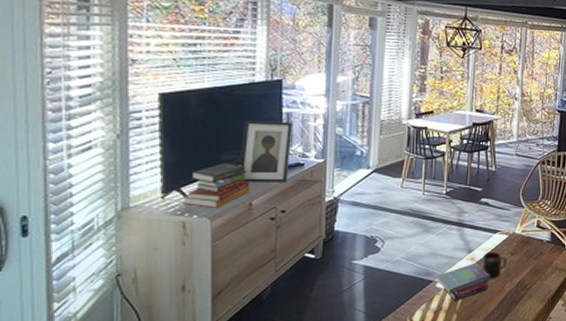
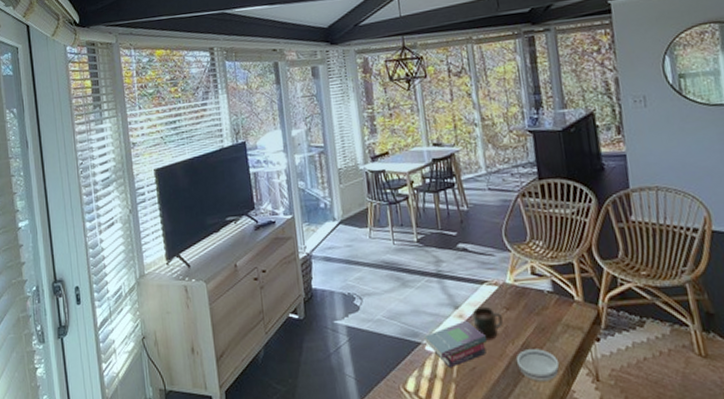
books: present [183,162,250,208] -> none [182,226,233,271]
picture frame: present [240,120,294,183] -> none [220,181,264,244]
bowl: none [511,286,544,311] -> present [516,349,560,382]

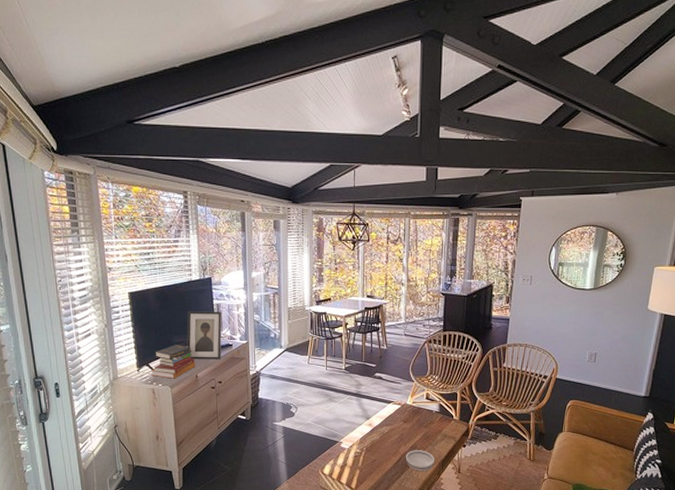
books: none [182,226,233,271] -> present [151,344,195,379]
picture frame: none [220,181,264,244] -> present [186,311,223,359]
books: present [424,320,486,369] -> none [341,428,386,460]
mug: present [472,306,503,341] -> none [378,419,400,443]

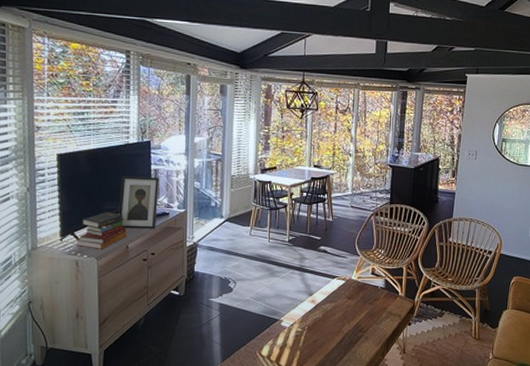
bowl: present [405,450,435,471] -> none [349,329,380,352]

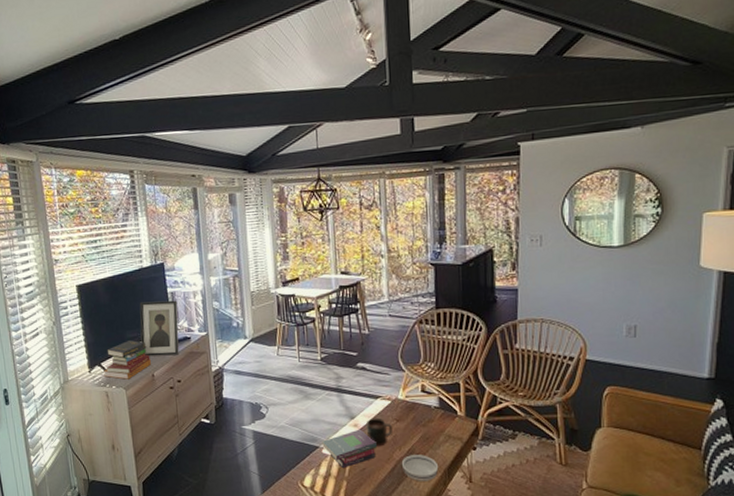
books: none [282,304,329,340] -> present [322,429,377,469]
mug: none [321,295,344,321] -> present [366,417,392,447]
bowl: none [349,329,380,352] -> present [401,455,439,481]

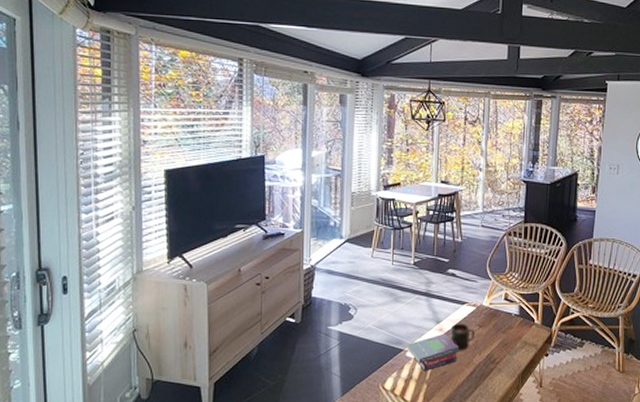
books: present [103,339,151,380] -> none [184,231,239,273]
picture frame: present [139,300,179,357] -> none [230,193,275,251]
bowl: present [401,455,439,481] -> none [480,360,514,385]

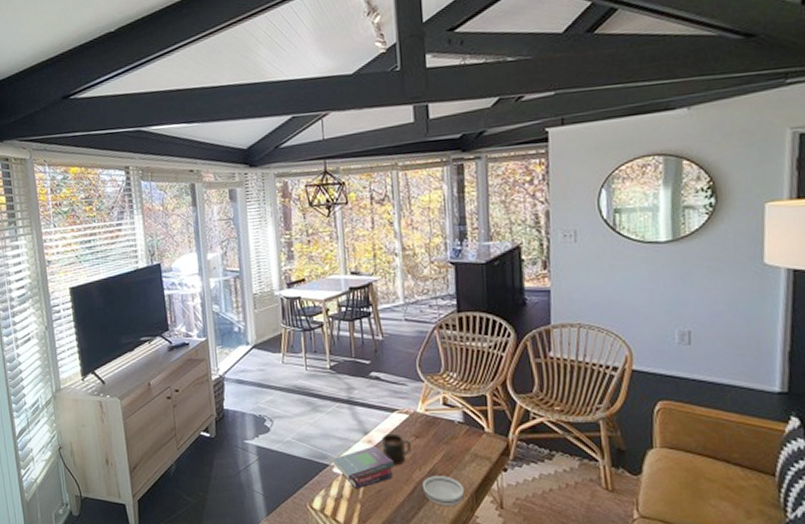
bowl: none [480,360,514,385] -> present [422,476,465,506]

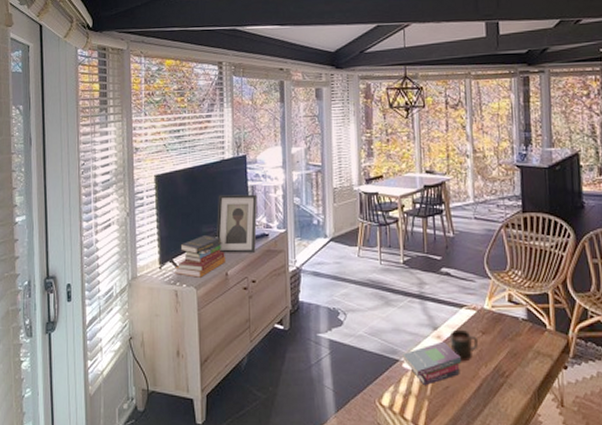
books: none [97,345,147,388] -> present [175,234,225,278]
picture frame: none [135,303,177,364] -> present [217,194,258,253]
bowl: present [422,476,465,506] -> none [487,373,528,404]

